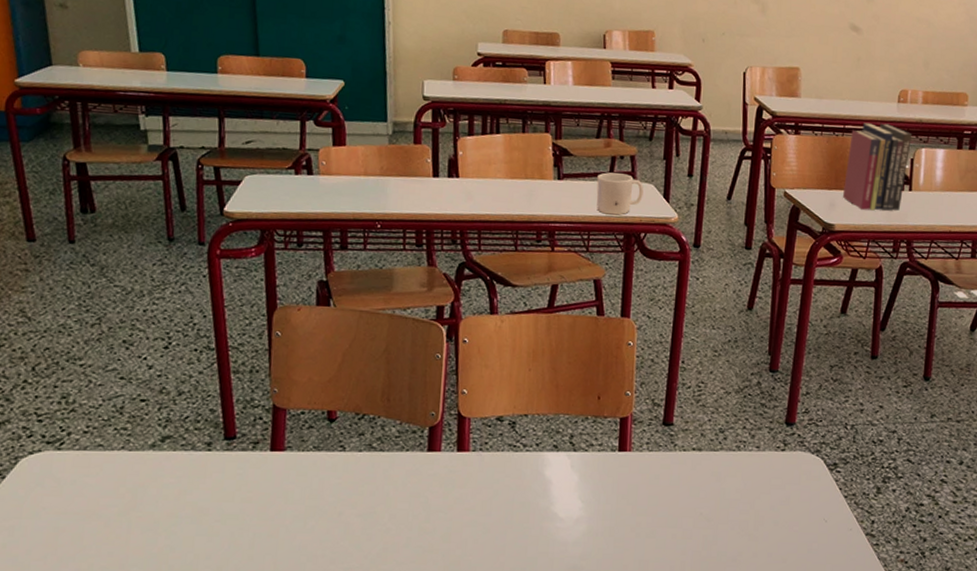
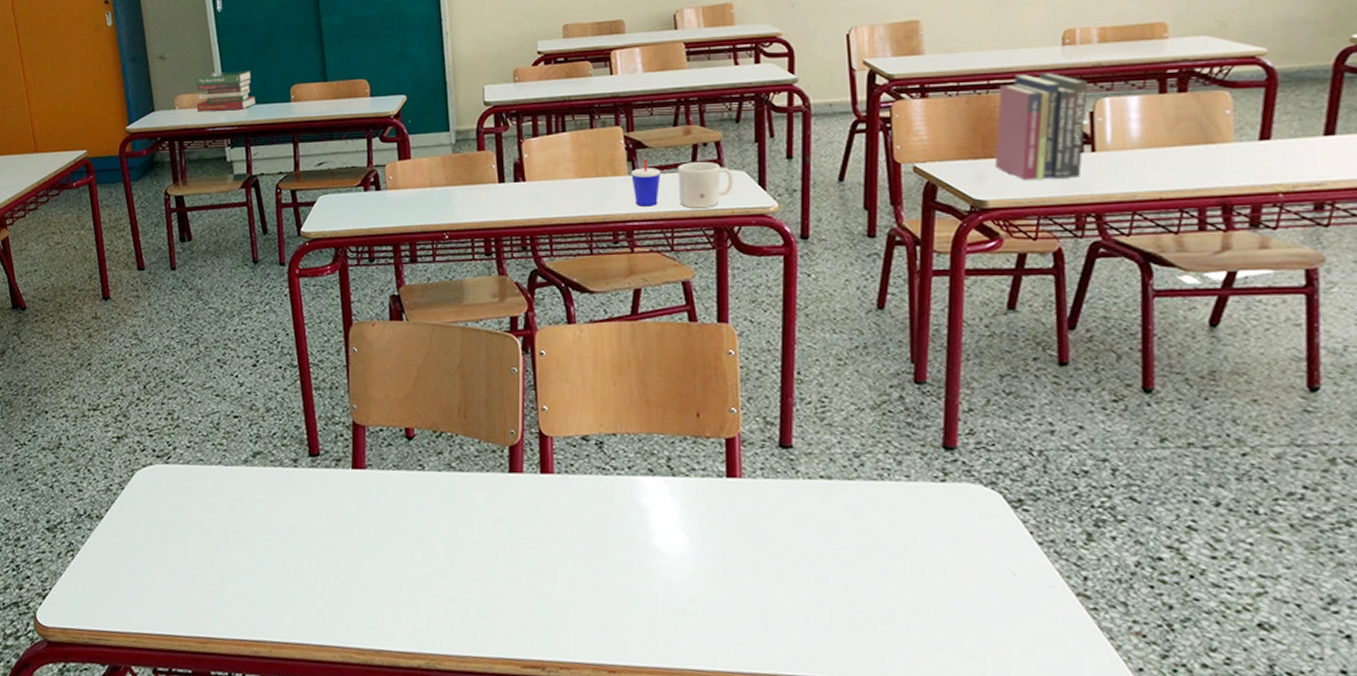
books: none [104,30,178,76] -> present [195,71,257,112]
beverage cup: none [556,166,583,211] -> present [631,159,661,208]

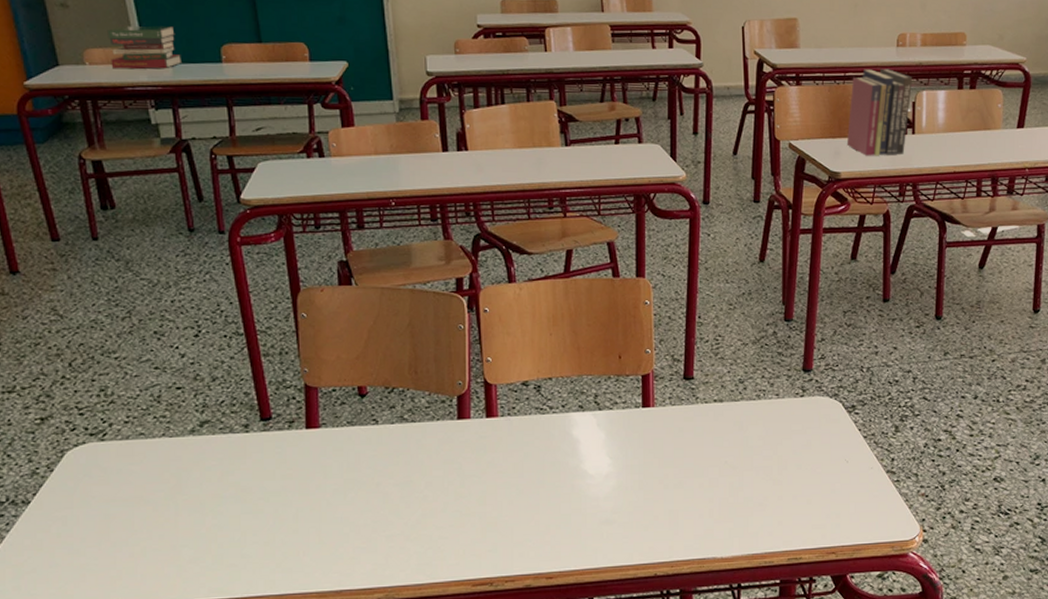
beverage cup: present [631,159,661,208] -> none [564,132,590,176]
mug: present [678,162,733,208] -> none [604,136,650,177]

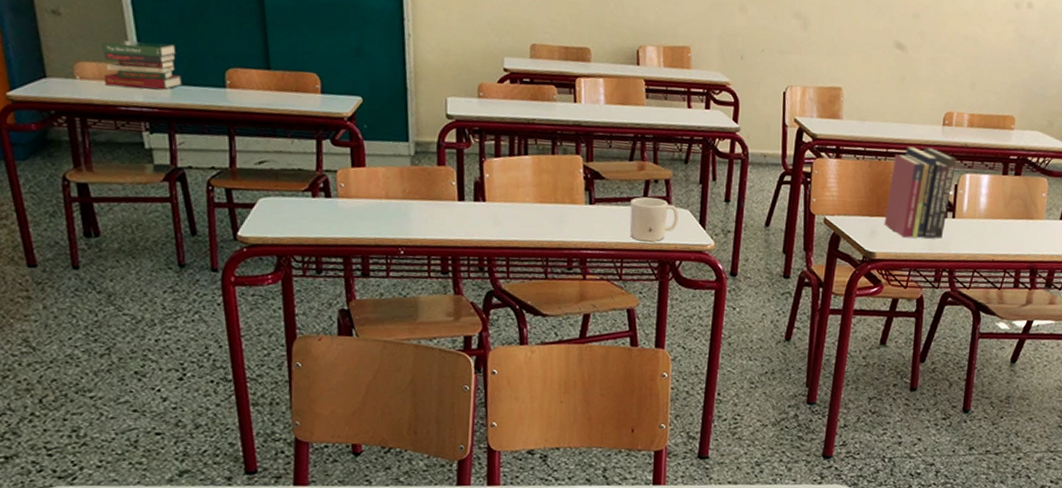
mug: none [604,136,650,177] -> present [629,197,679,242]

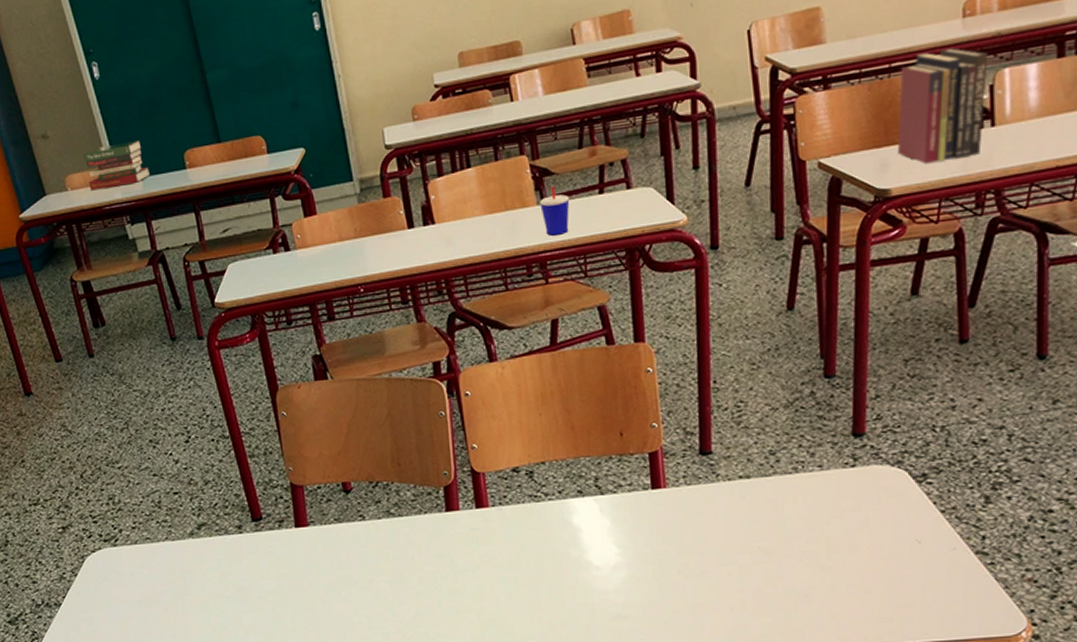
beverage cup: none [587,190,616,237] -> present [540,186,570,237]
mug: present [629,197,679,242] -> none [586,181,642,232]

